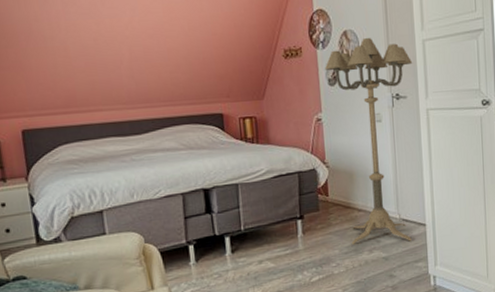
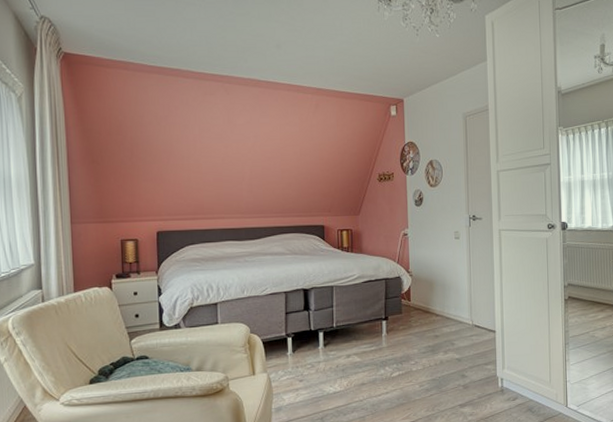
floor lamp: present [325,38,413,244] -> none [413,167,488,346]

